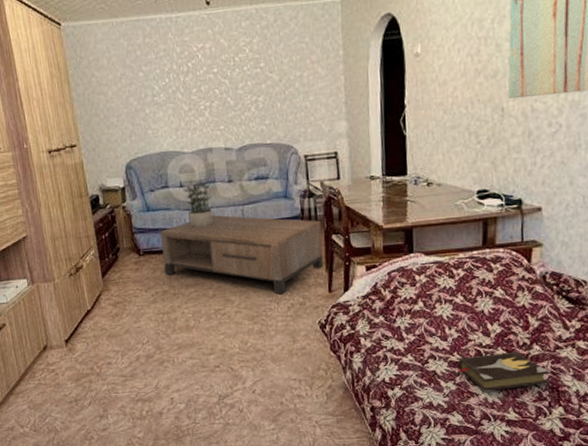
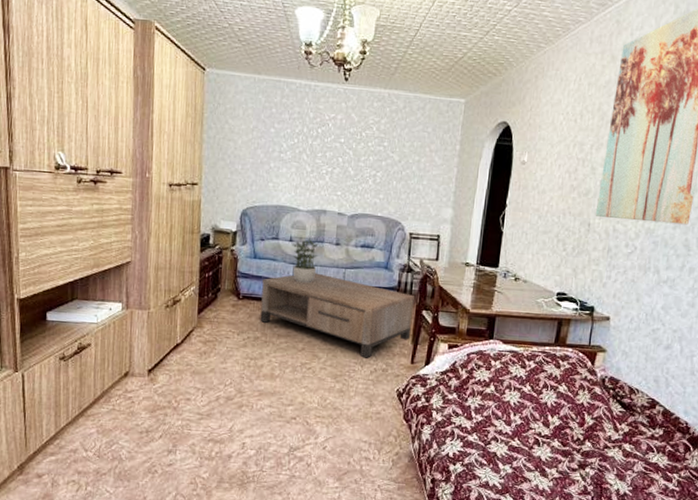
hardback book: present [458,351,548,393] -> none [516,443,595,481]

